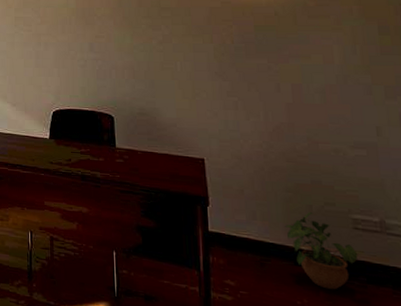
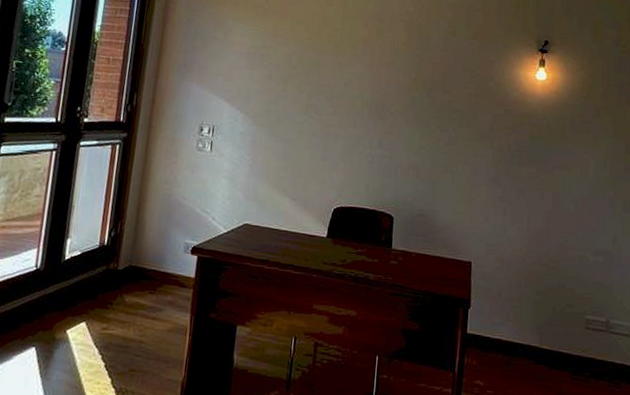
potted plant: present [284,212,358,290] -> none [531,314,586,385]

